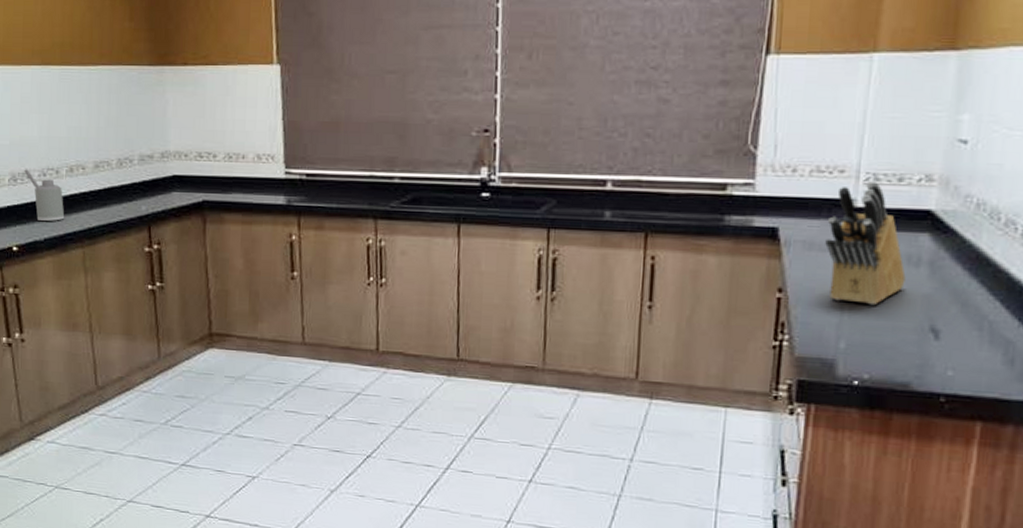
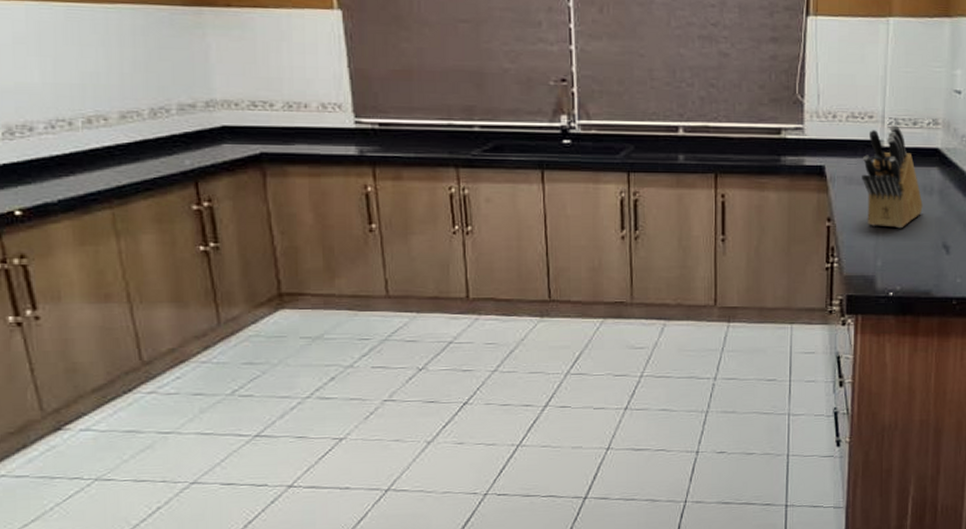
soap dispenser: present [24,169,65,222] -> none [24,120,85,181]

